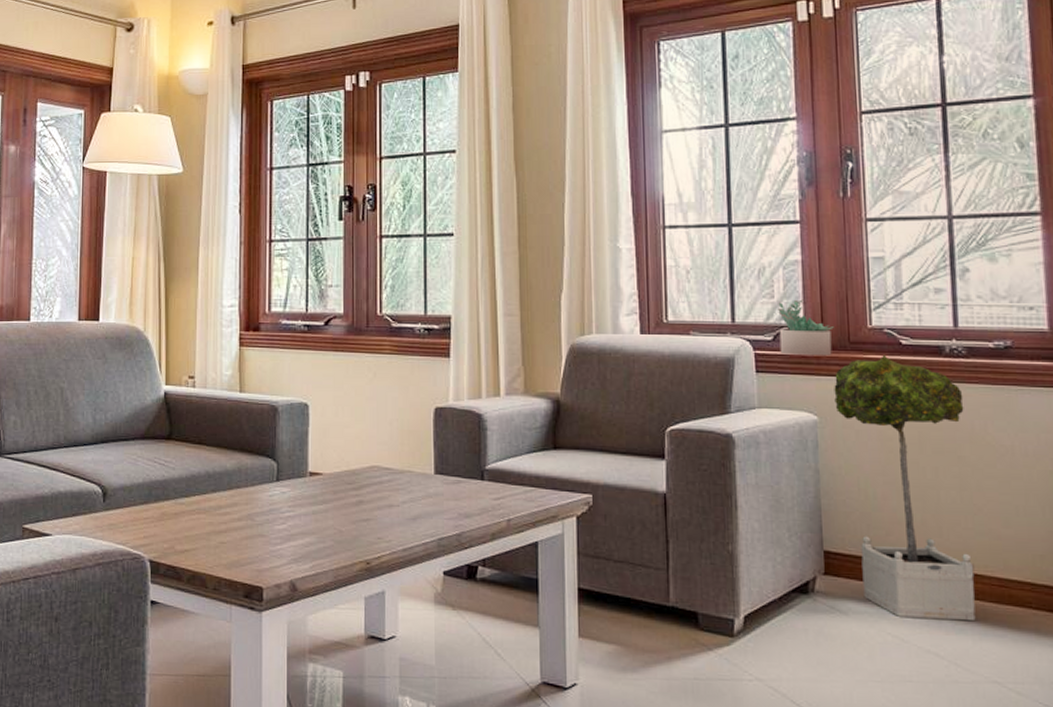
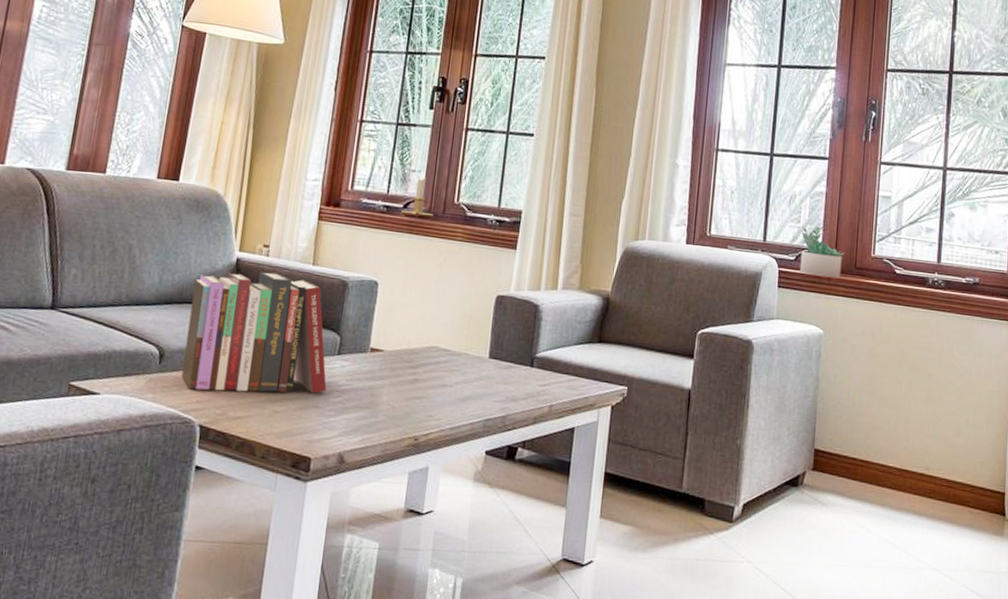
books: none [126,403,269,526] -> present [181,271,327,394]
candlestick: none [323,283,357,335] -> present [401,169,433,220]
potted tree: present [834,354,976,622] -> none [838,281,938,516]

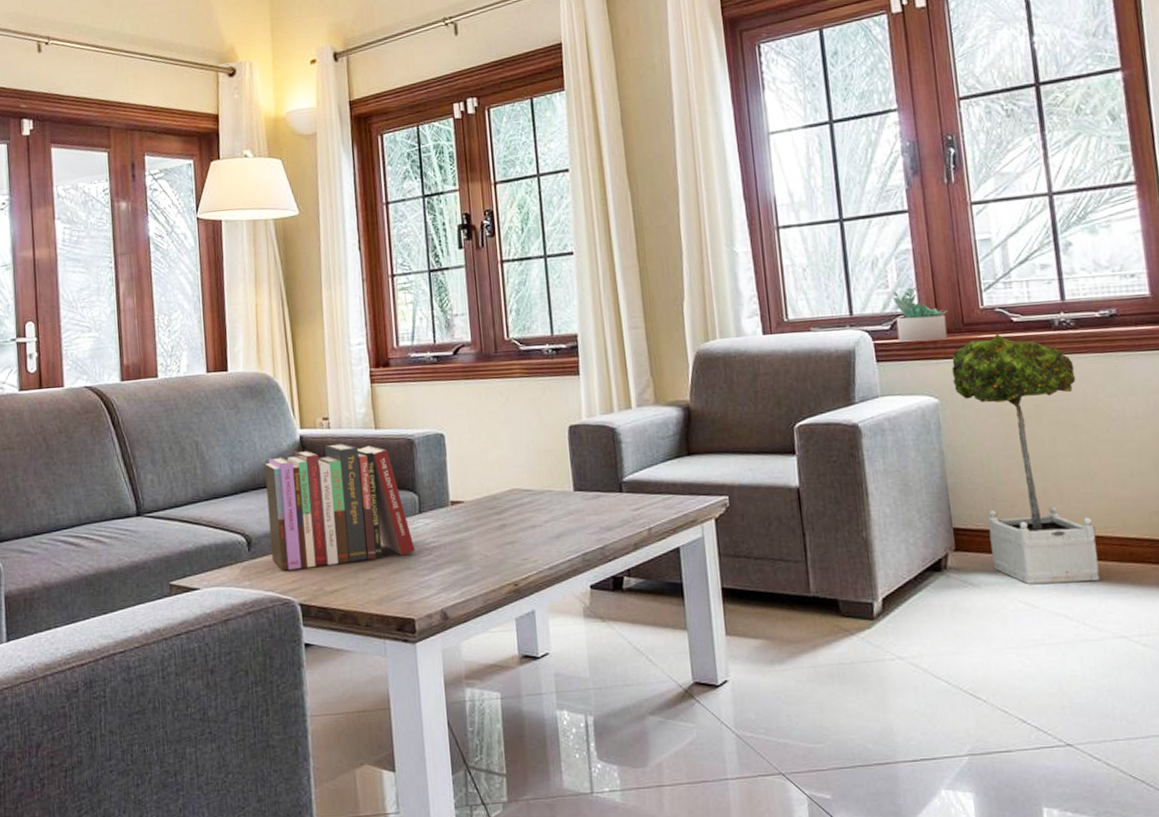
candlestick: present [401,169,433,220] -> none [453,312,486,364]
potted tree: none [838,281,938,516] -> present [951,333,1100,584]

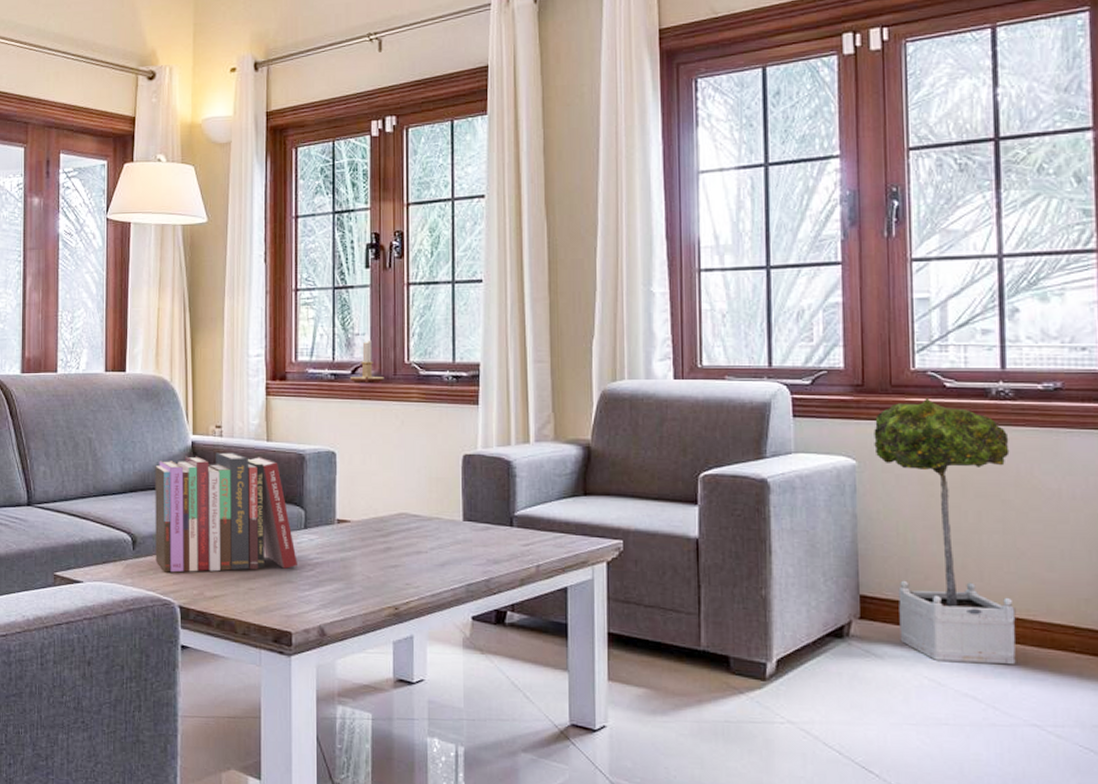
candlestick: none [453,312,486,364] -> present [350,332,384,384]
succulent plant: present [893,286,948,342] -> none [817,342,875,400]

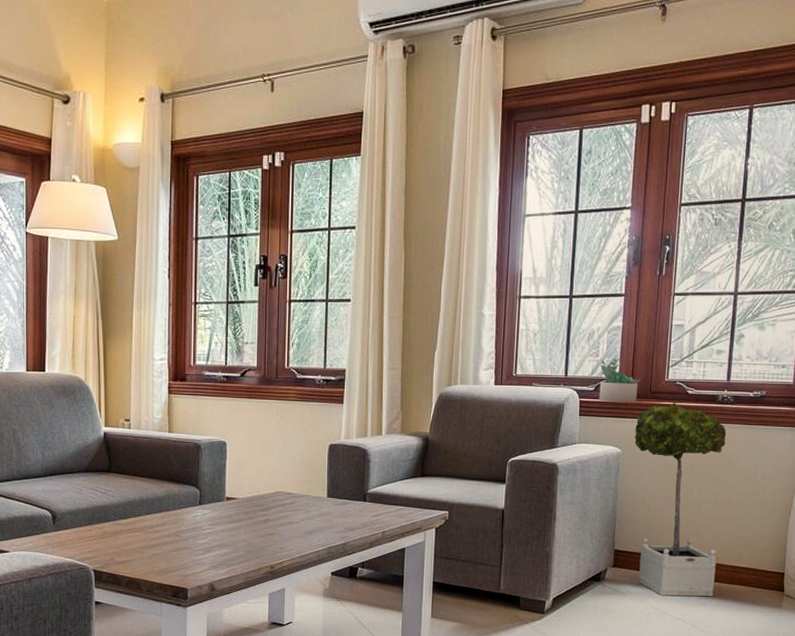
books: present [155,452,297,573] -> none [72,442,193,543]
candlestick: present [350,332,384,384] -> none [240,341,268,385]
succulent plant: none [817,342,875,400] -> present [599,358,640,403]

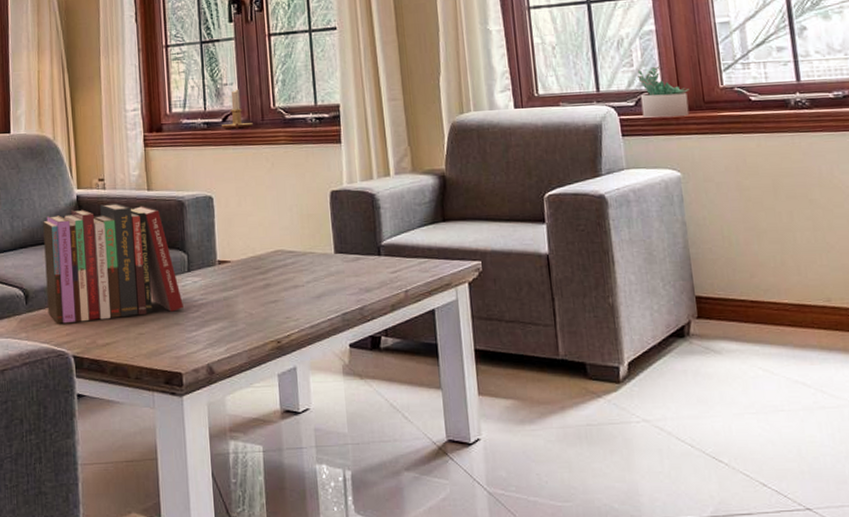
books: none [72,442,193,543] -> present [43,203,184,324]
candlestick: none [240,341,268,385] -> present [222,81,253,131]
potted tree: present [634,402,727,597] -> none [693,111,837,352]

